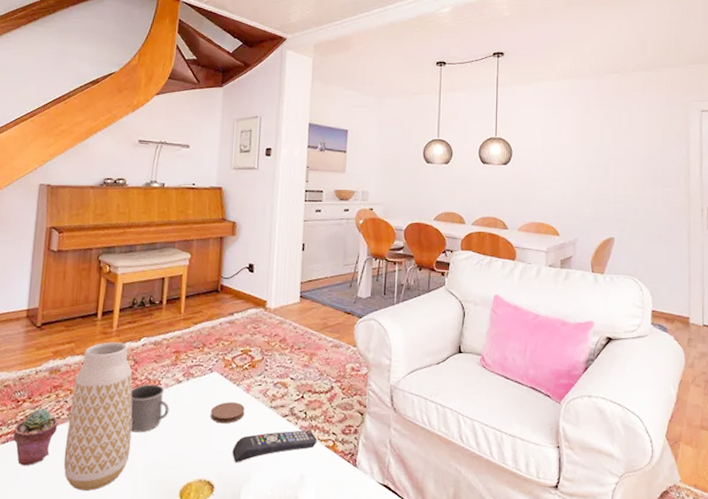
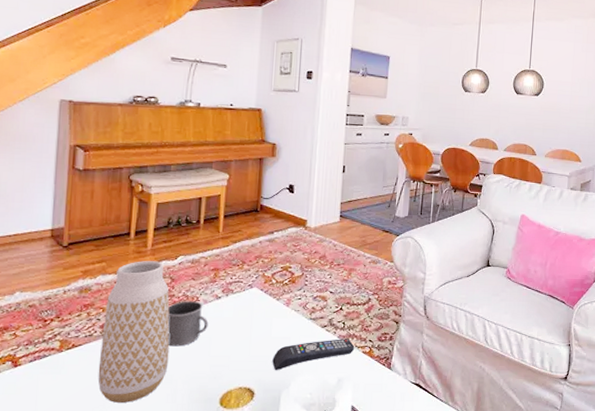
potted succulent: present [13,408,58,466] -> none [41,326,91,383]
coaster: present [211,402,245,424] -> none [251,315,285,336]

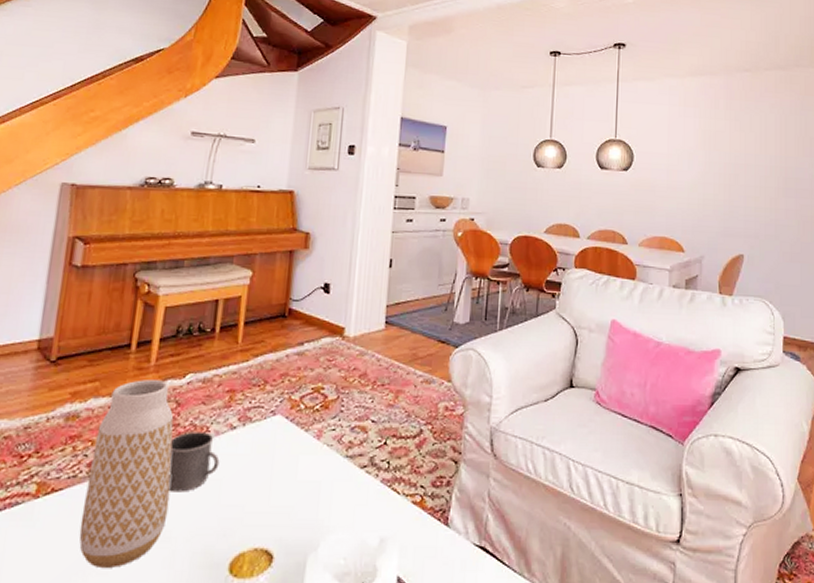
remote control: present [272,339,355,371] -> none [297,483,402,527]

